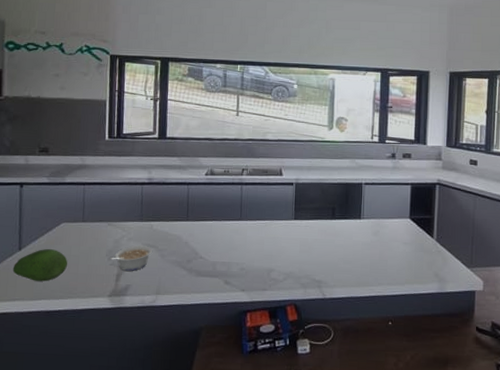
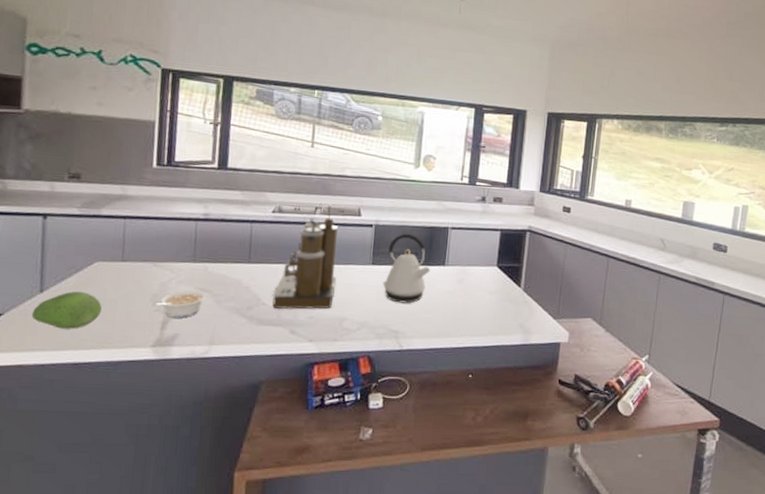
coffee maker: none [208,166,264,262] -> present [272,204,339,310]
kettle: none [304,190,348,255] -> present [382,233,431,304]

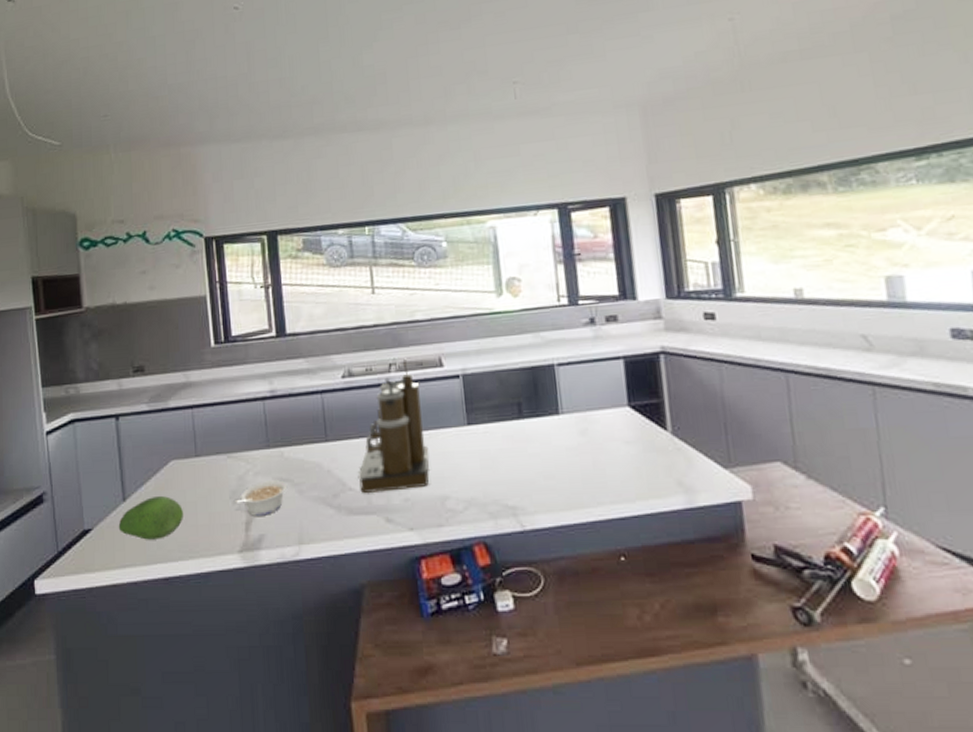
kettle: present [382,233,431,304] -> none [484,379,542,470]

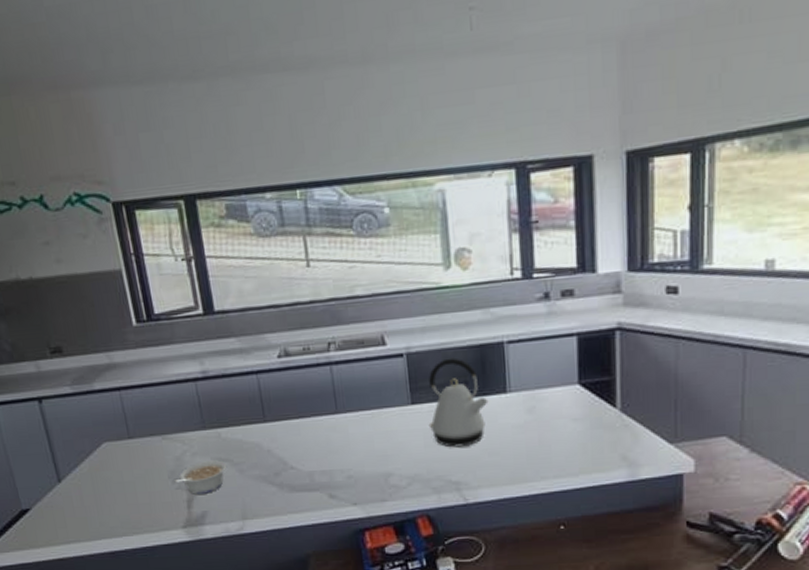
fruit: present [118,495,184,540] -> none [56,476,124,518]
coffee maker: present [358,358,429,494] -> none [299,336,372,472]
kettle: none [484,379,542,470] -> present [428,357,489,448]

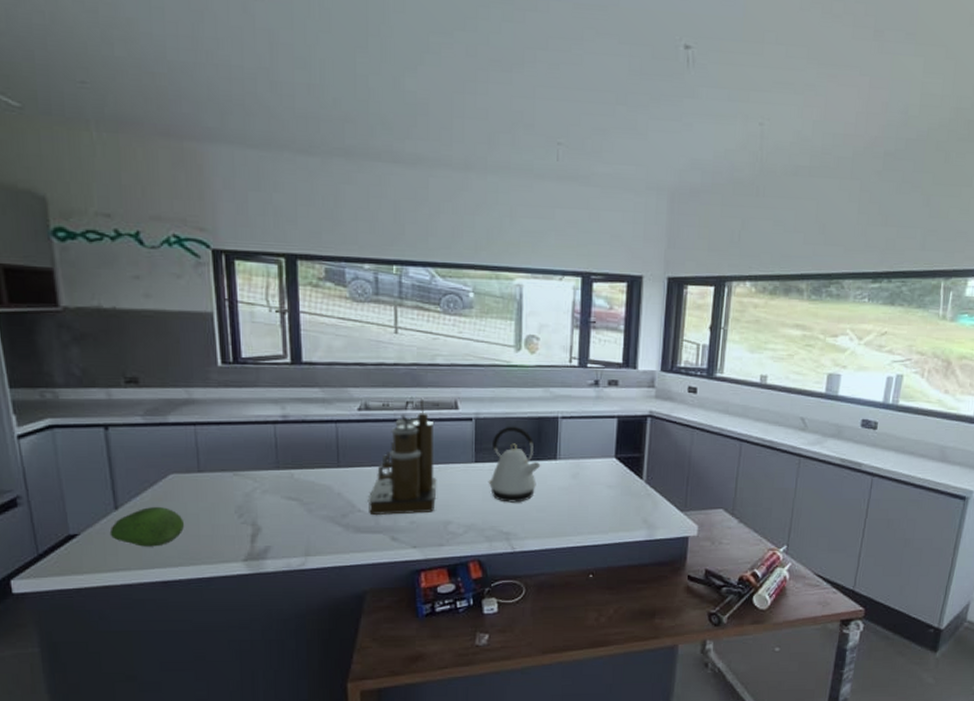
fruit: none [56,476,124,518] -> present [109,506,185,547]
legume: present [174,460,227,494] -> none [240,499,296,530]
coffee maker: none [299,336,372,472] -> present [367,398,437,516]

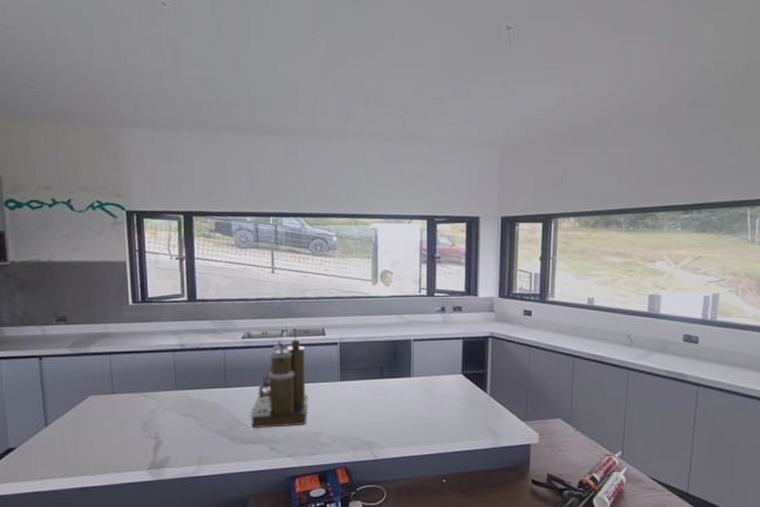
fruit: present [109,506,185,547] -> none [40,423,101,458]
kettle: present [488,426,541,503] -> none [352,348,397,416]

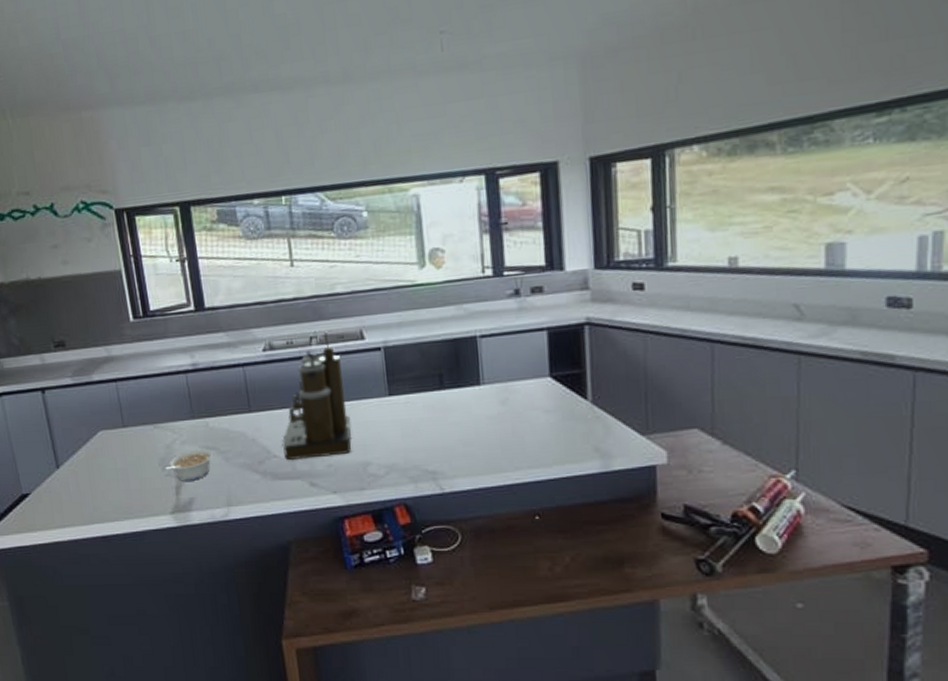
legume: none [145,415,191,442] -> present [164,448,214,481]

